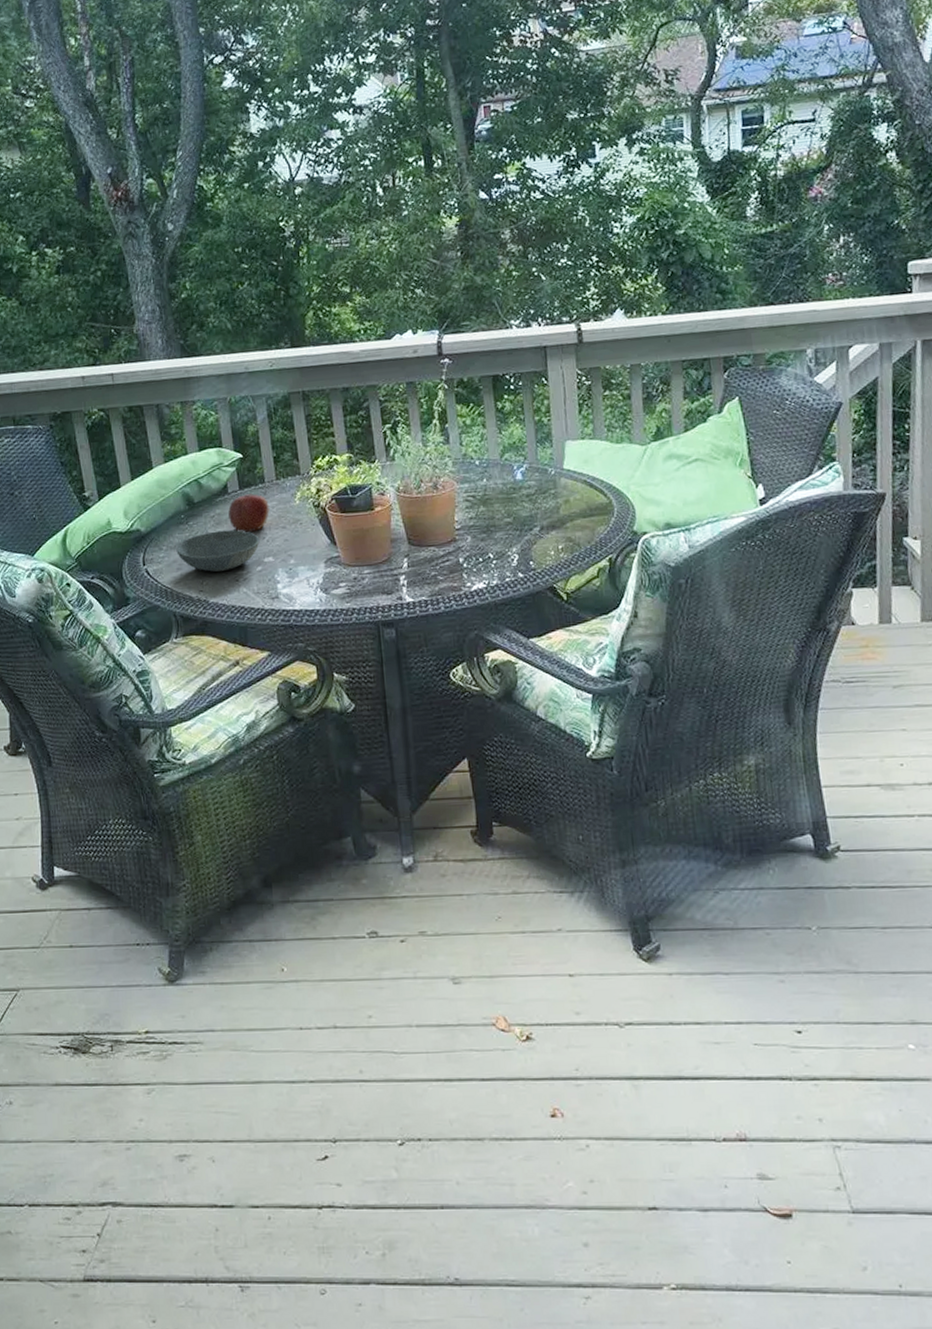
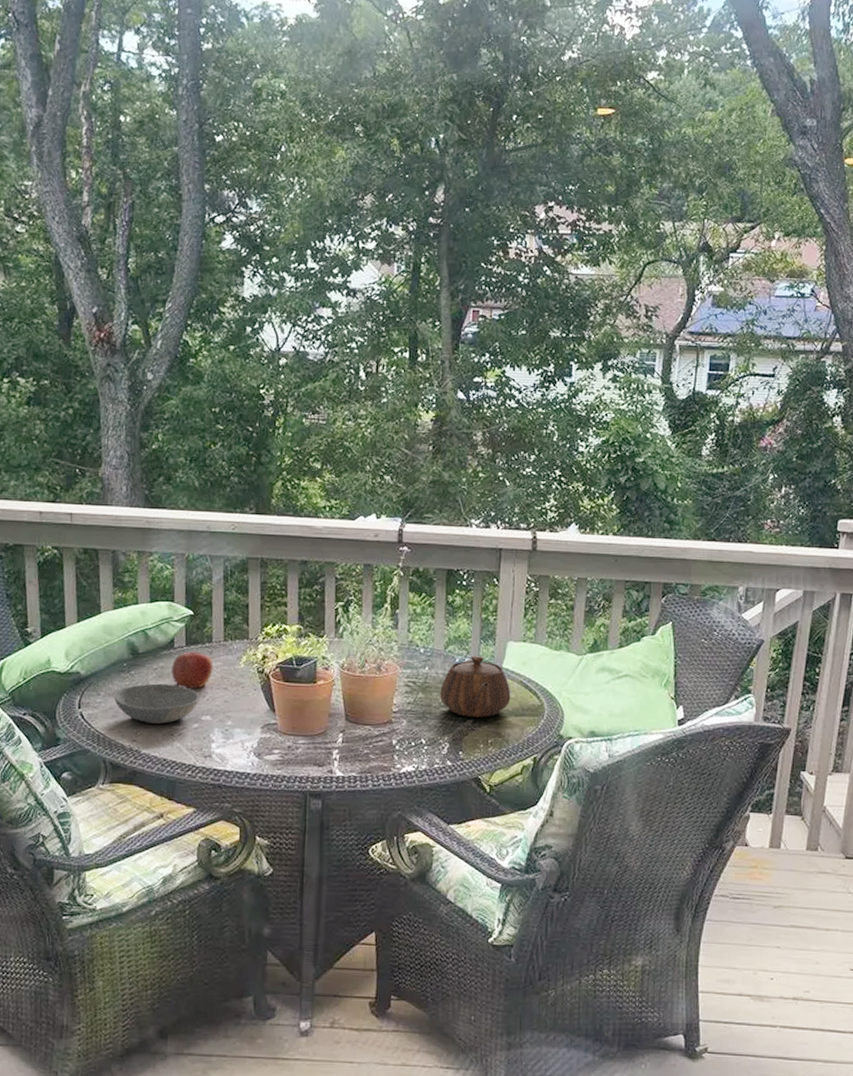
teapot: none [501,460,577,525] -> present [440,656,511,717]

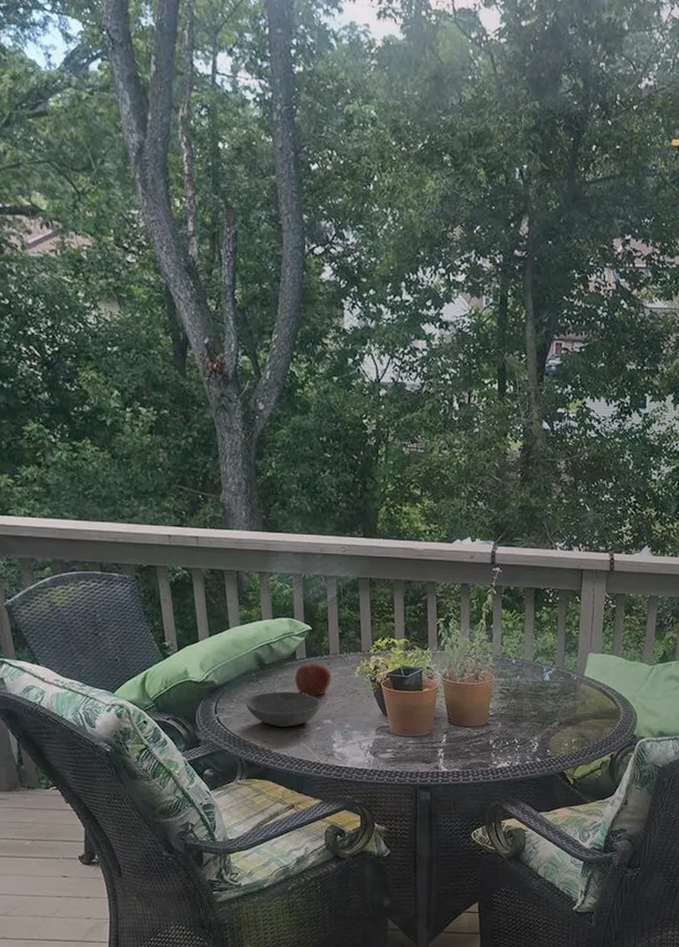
teapot: present [440,656,511,717] -> none [530,666,592,720]

